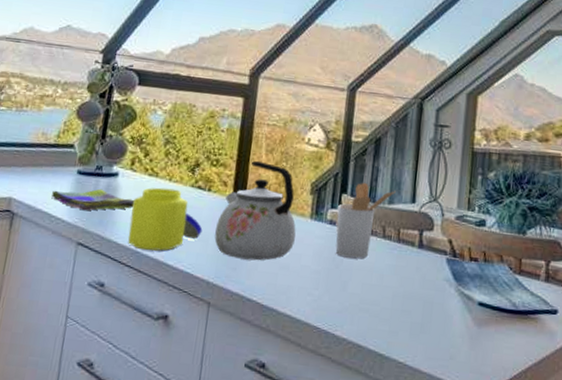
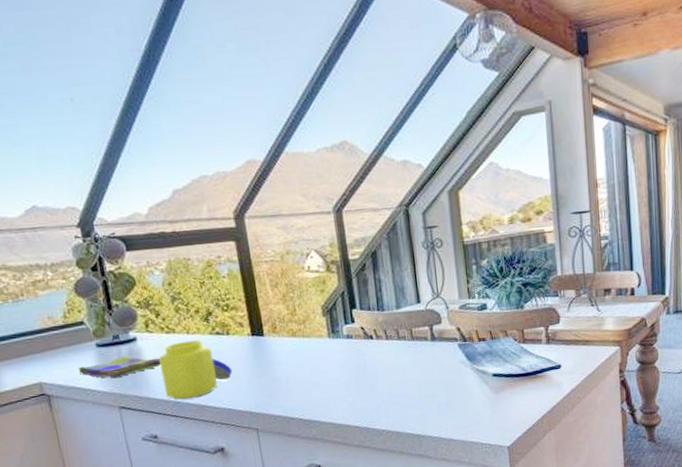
kettle: present [214,160,296,261] -> none [243,297,320,387]
utensil holder: present [335,182,396,259] -> none [351,294,401,364]

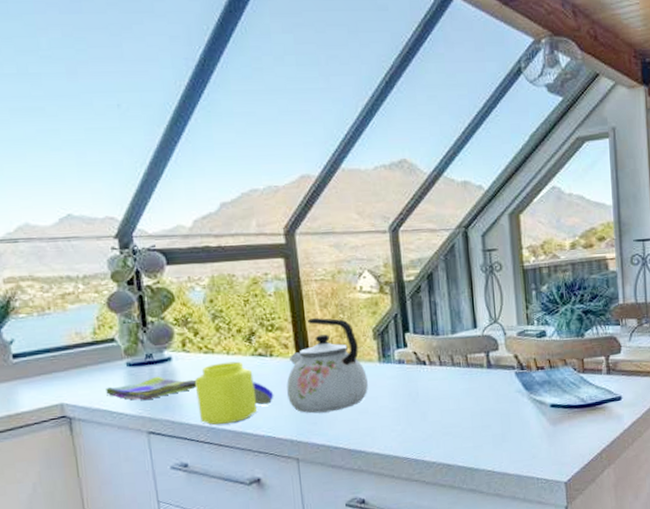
kettle: none [243,297,320,387] -> present [286,317,368,414]

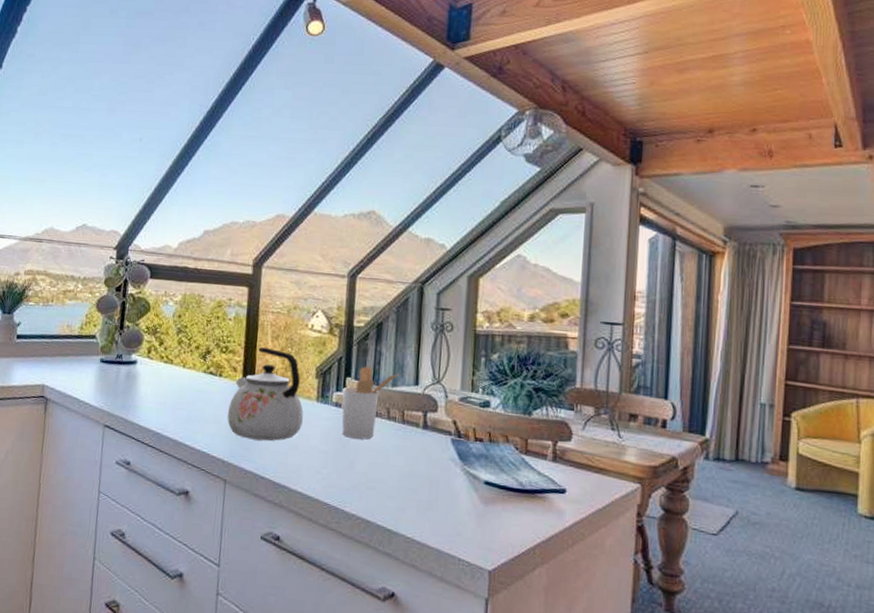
dish towel: present [106,376,197,401] -> none [79,375,153,396]
jar: present [195,361,274,426] -> none [148,373,216,433]
utensil holder: none [403,318,456,391] -> present [342,366,399,440]

